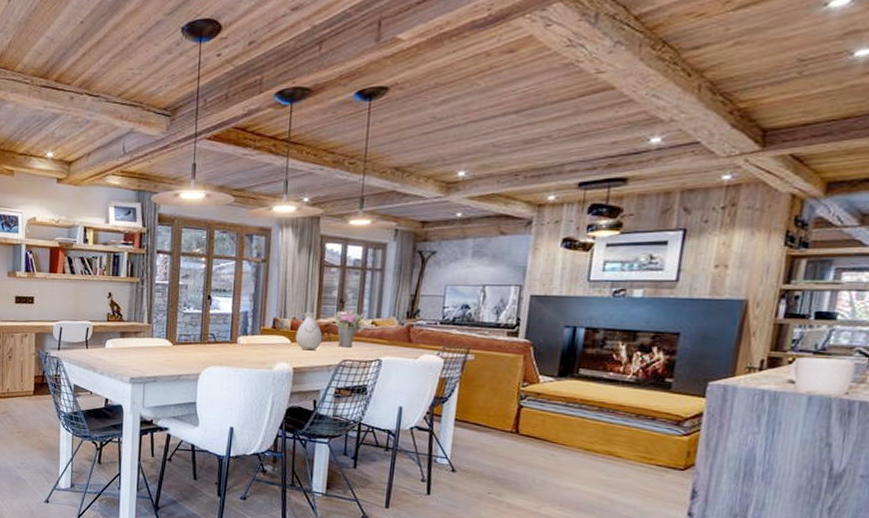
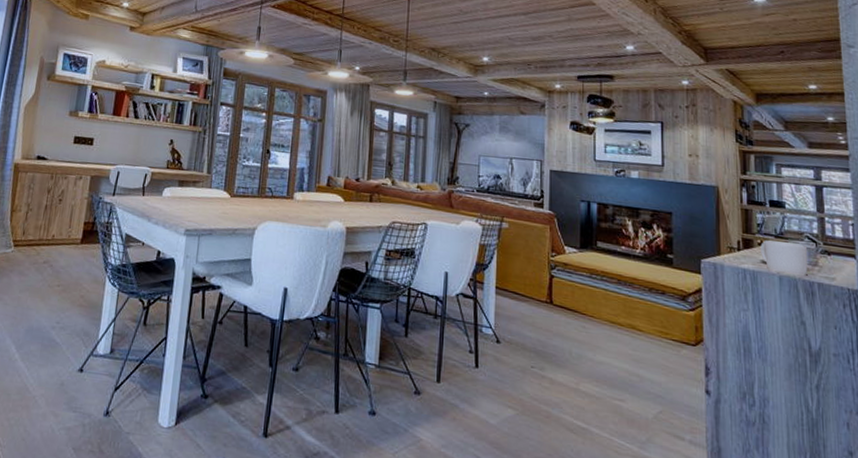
vase: present [295,313,323,351] -> none [348,173,373,211]
flower bouquet: present [333,310,364,348] -> none [382,173,411,210]

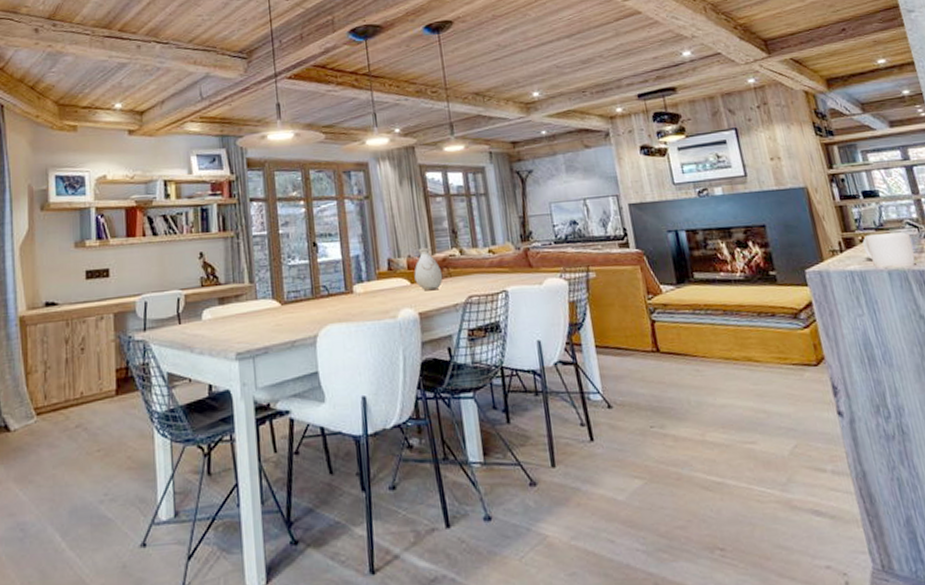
vase: none [348,173,373,211] -> present [414,248,443,291]

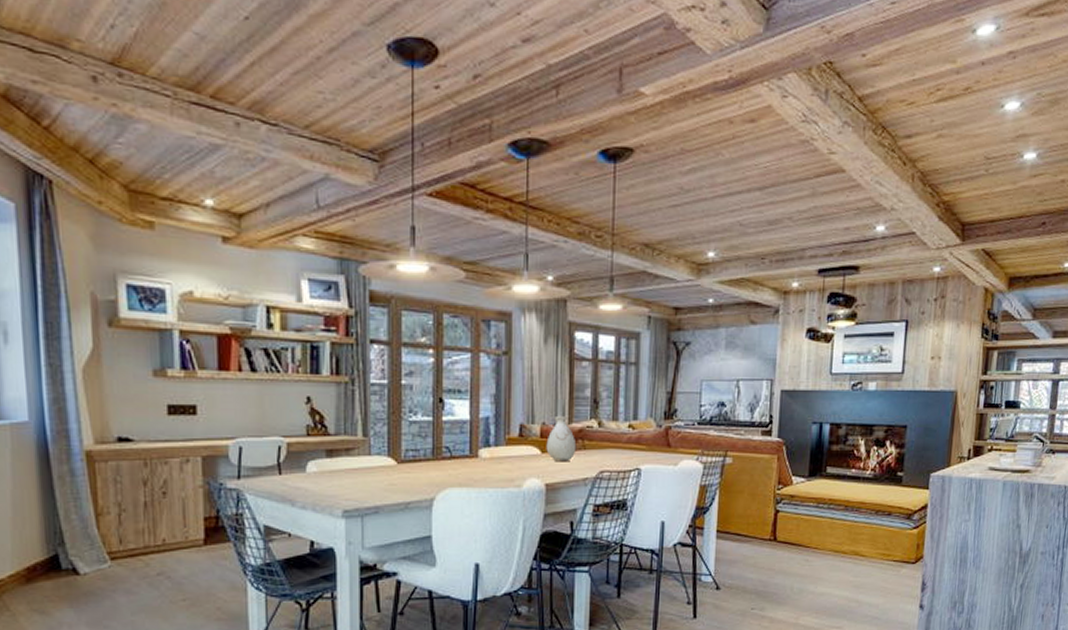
mug: present [862,232,916,269] -> none [989,445,1035,479]

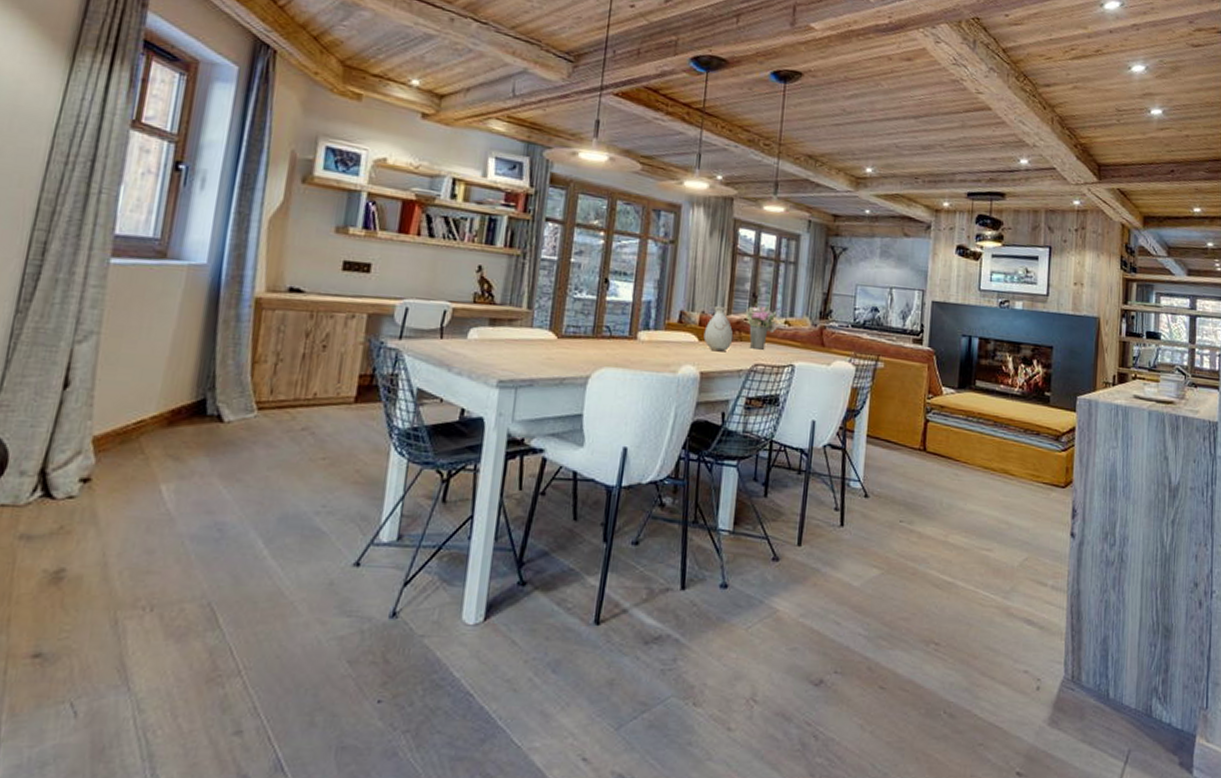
flower bouquet: none [587,411,621,456] -> present [745,306,777,350]

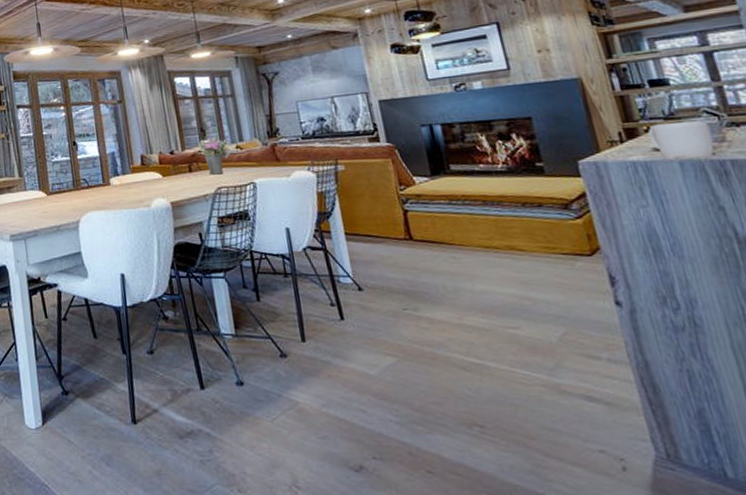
vase: present [703,307,734,352] -> none [165,145,193,183]
mug: none [1134,374,1177,411] -> present [648,121,715,159]

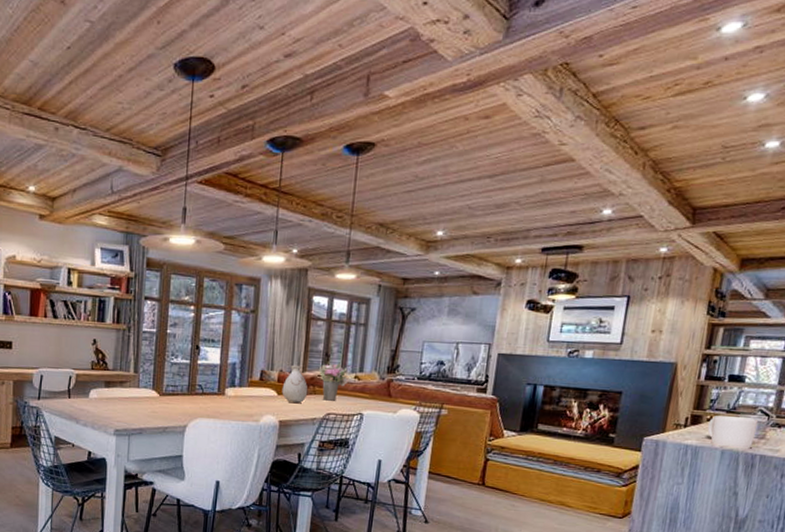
vase: none [165,145,193,183] -> present [282,366,308,404]

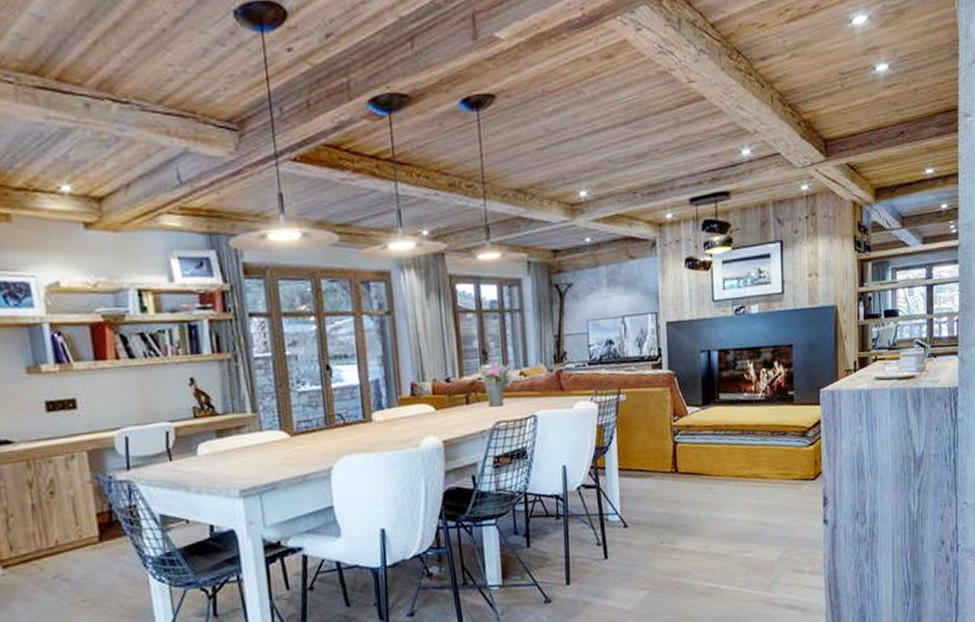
vase: present [282,366,308,404] -> none [439,371,471,418]
mug: present [707,416,759,450] -> none [875,351,917,387]

